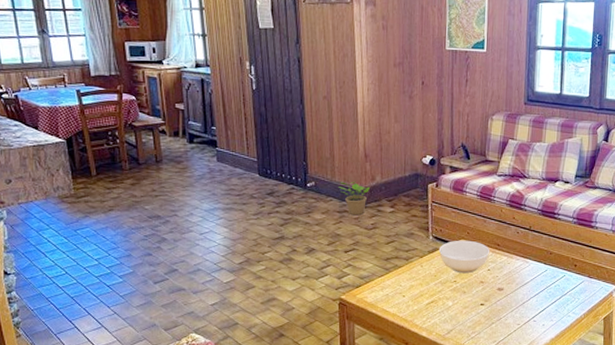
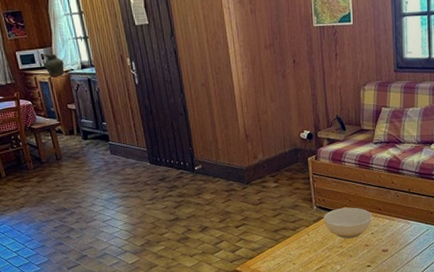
ceramic jug: none [153,47,177,74] -> present [41,53,65,78]
potted plant: present [338,181,370,216] -> none [224,161,253,193]

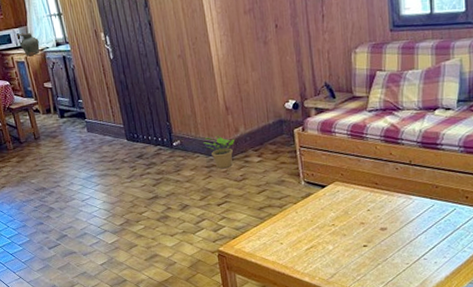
potted plant: none [224,161,253,193] -> present [203,135,234,169]
bowl: present [323,207,373,238] -> none [312,181,368,216]

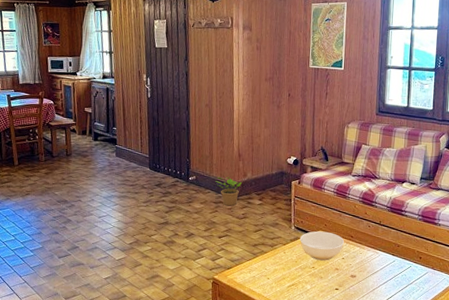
ceramic jug: present [17,32,40,57] -> none [69,61,88,83]
bowl: none [312,181,368,216] -> present [299,231,345,260]

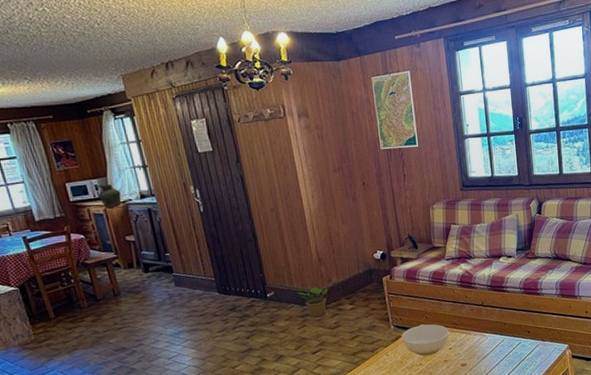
ceramic jug: none [69,61,88,83] -> present [95,184,122,209]

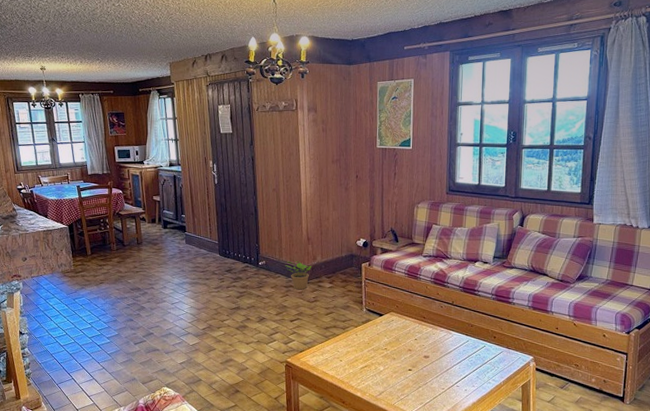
ceramic jug: present [95,184,122,209] -> none [136,150,155,172]
bowl: present [401,324,449,356] -> none [371,312,417,342]

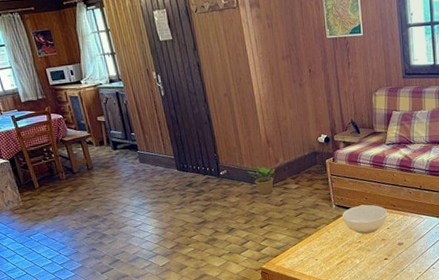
bowl: none [371,312,417,342] -> present [342,204,388,234]

